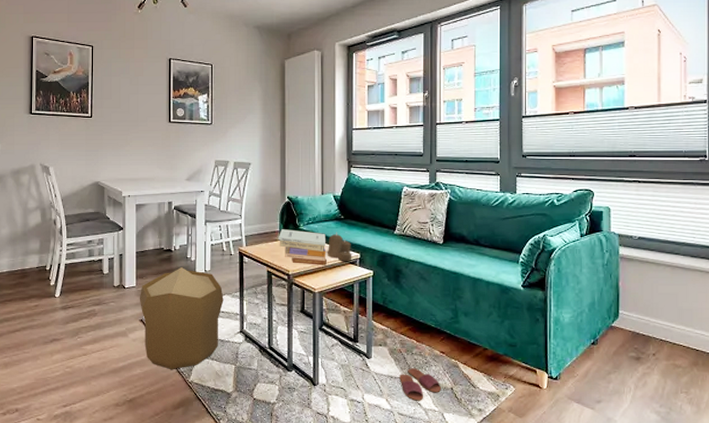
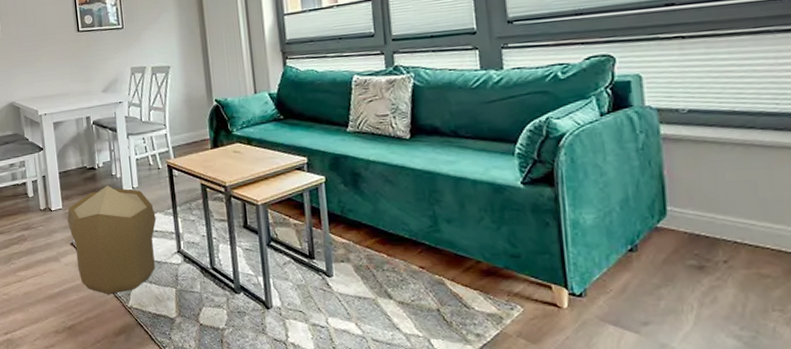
books: present [278,229,327,265] -> none [209,136,268,174]
candle: present [328,232,352,262] -> none [267,135,298,168]
slippers: present [399,368,441,401] -> none [369,287,424,325]

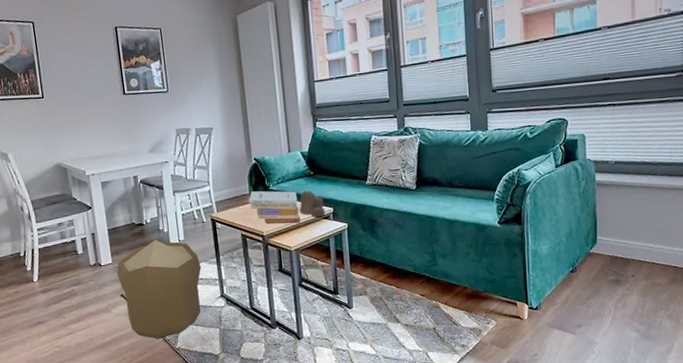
books: none [209,136,268,174] -> present [248,190,300,225]
candle: none [267,135,298,168] -> present [300,188,326,218]

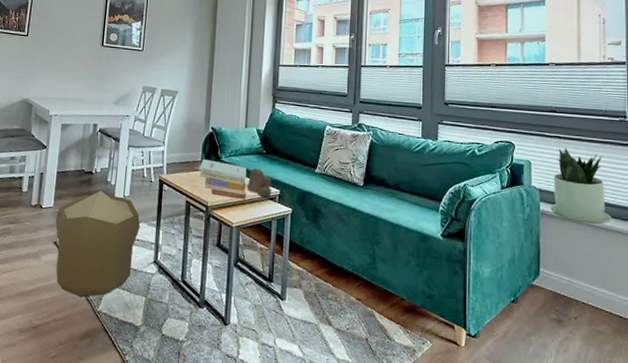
planter: none [605,114,668,187] -> present [549,147,612,225]

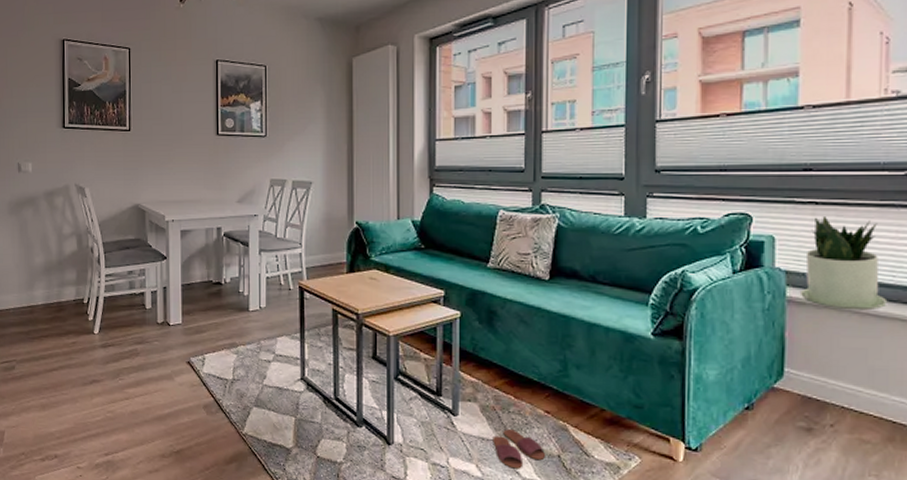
pouf: present [55,191,141,298] -> none [185,303,282,420]
books: present [199,159,247,200] -> none [345,260,403,304]
candle: present [247,166,272,198] -> none [405,264,435,301]
slippers: none [313,314,355,350] -> present [493,429,545,469]

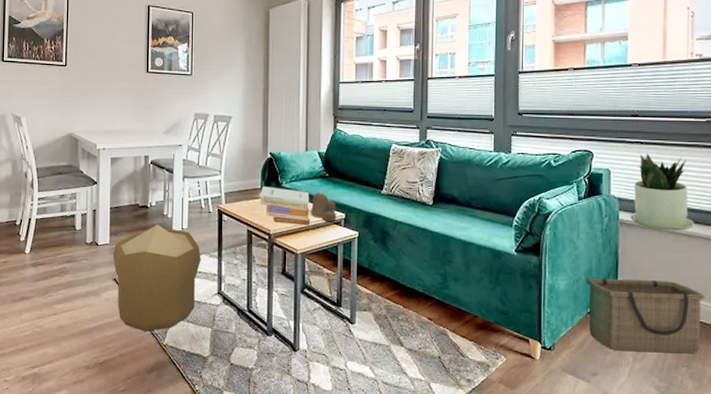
pouf: none [185,303,282,420] -> present [112,225,201,332]
books: none [345,260,403,304] -> present [259,186,310,225]
candle: none [405,264,435,301] -> present [311,190,337,222]
slippers: present [493,429,545,469] -> none [384,335,428,370]
basket: none [743,367,901,460] -> present [586,278,705,354]

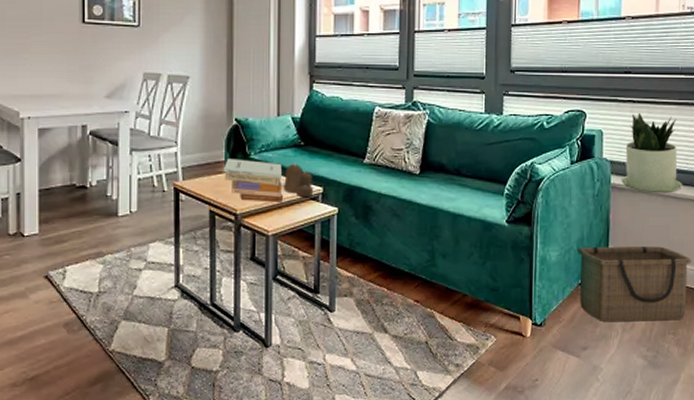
pouf: present [112,225,201,332] -> none [43,208,154,338]

